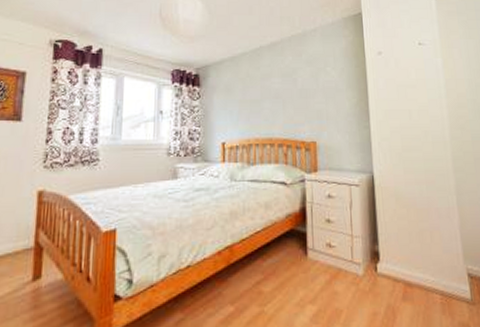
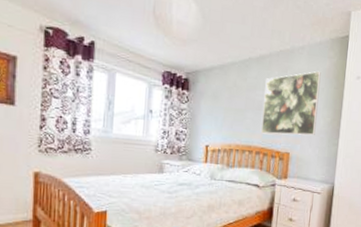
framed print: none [280,51,342,124] -> present [261,71,321,136]

